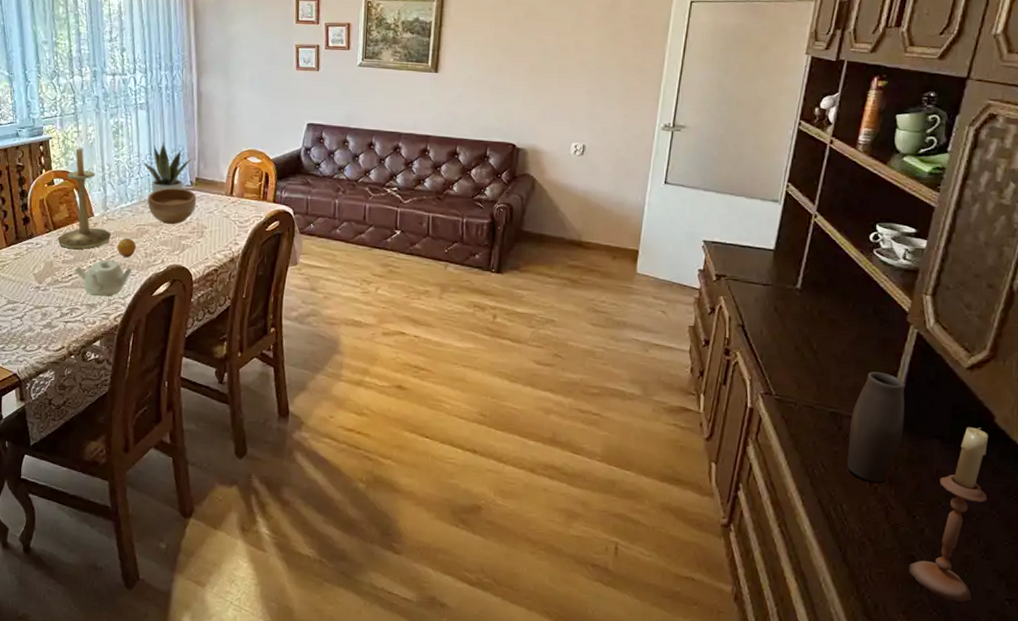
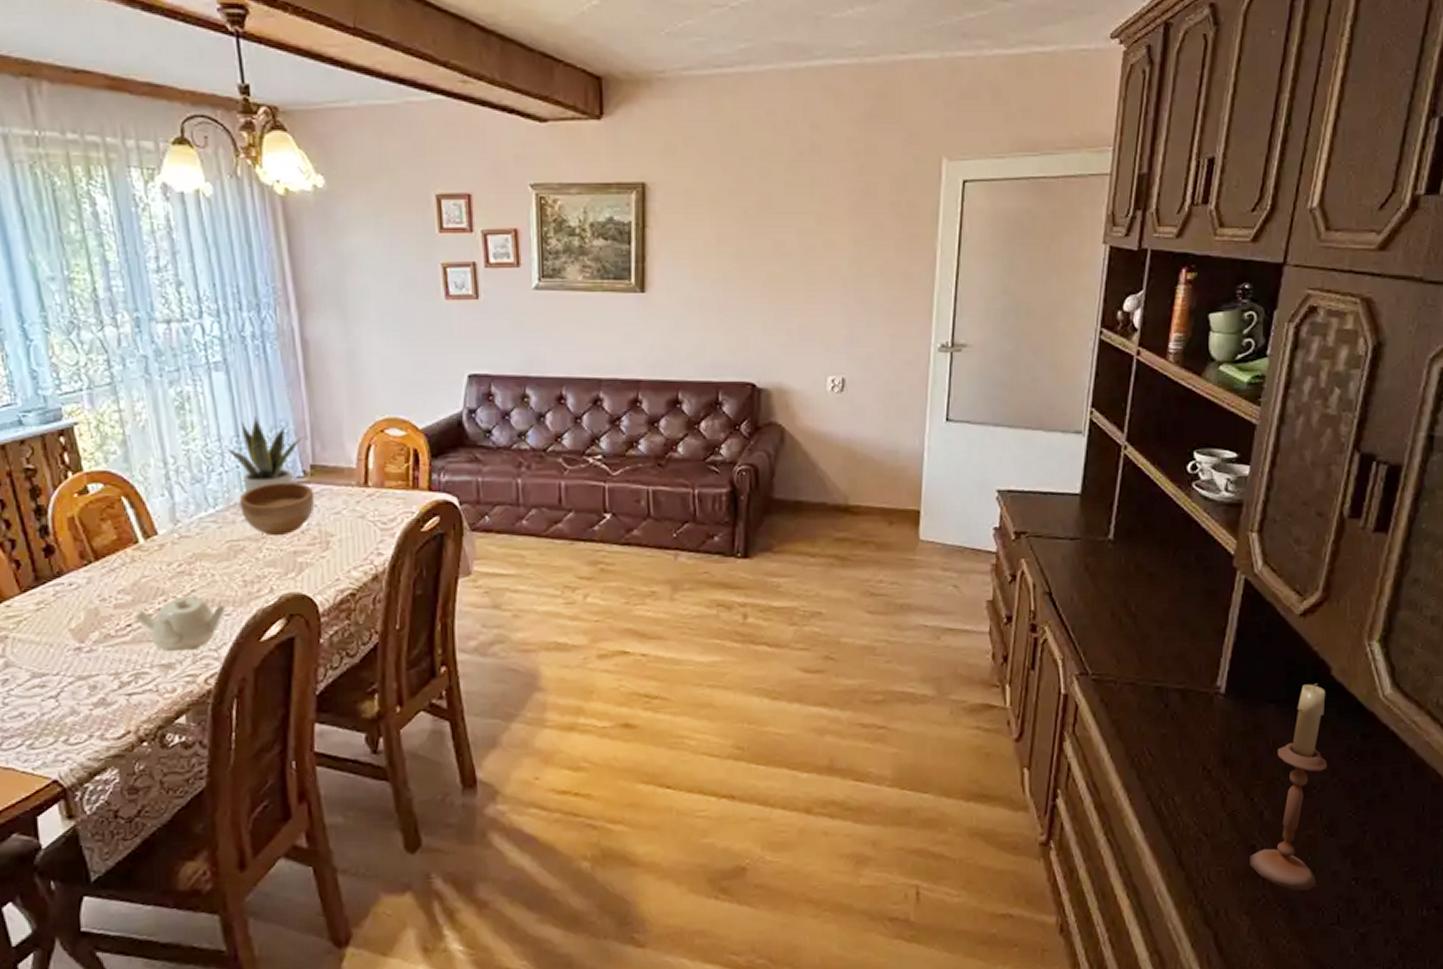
candlestick: present [58,136,112,249] -> none [103,418,189,587]
fruit: present [117,238,137,257] -> none [198,562,229,590]
vase: present [846,372,905,484] -> none [1176,631,1237,767]

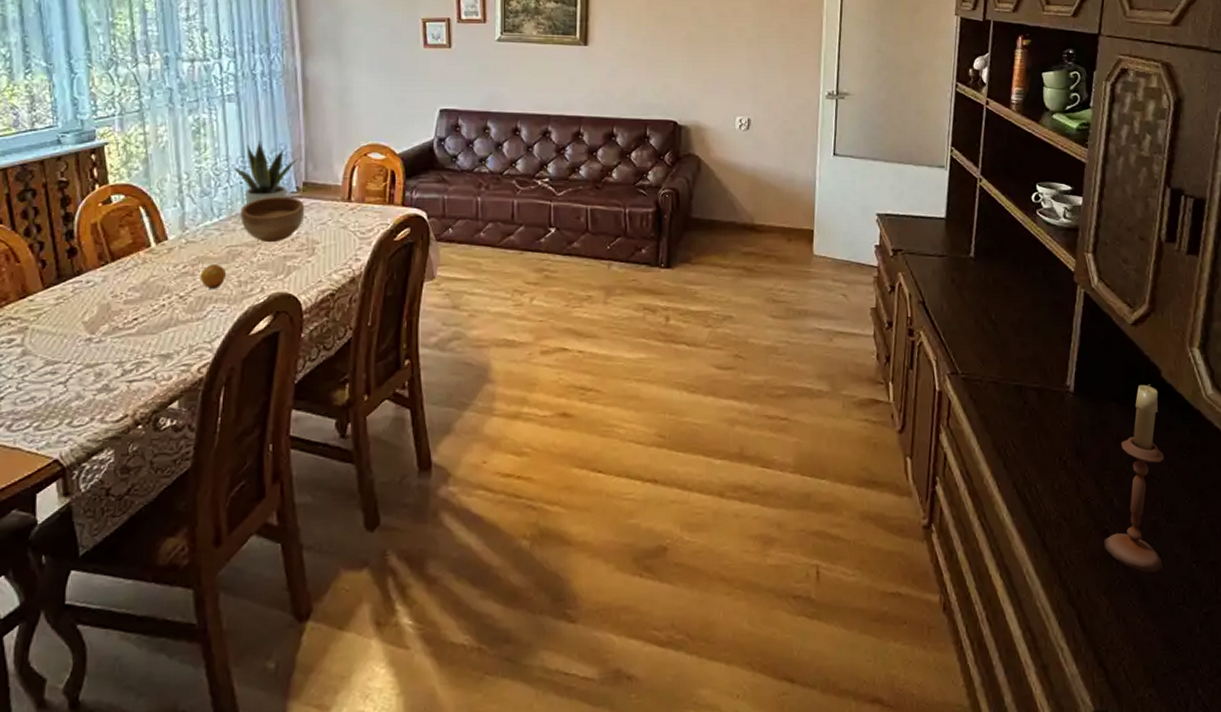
teapot: present [134,595,226,652] -> none [141,293,222,344]
fruit: none [198,562,229,590] -> present [200,264,227,289]

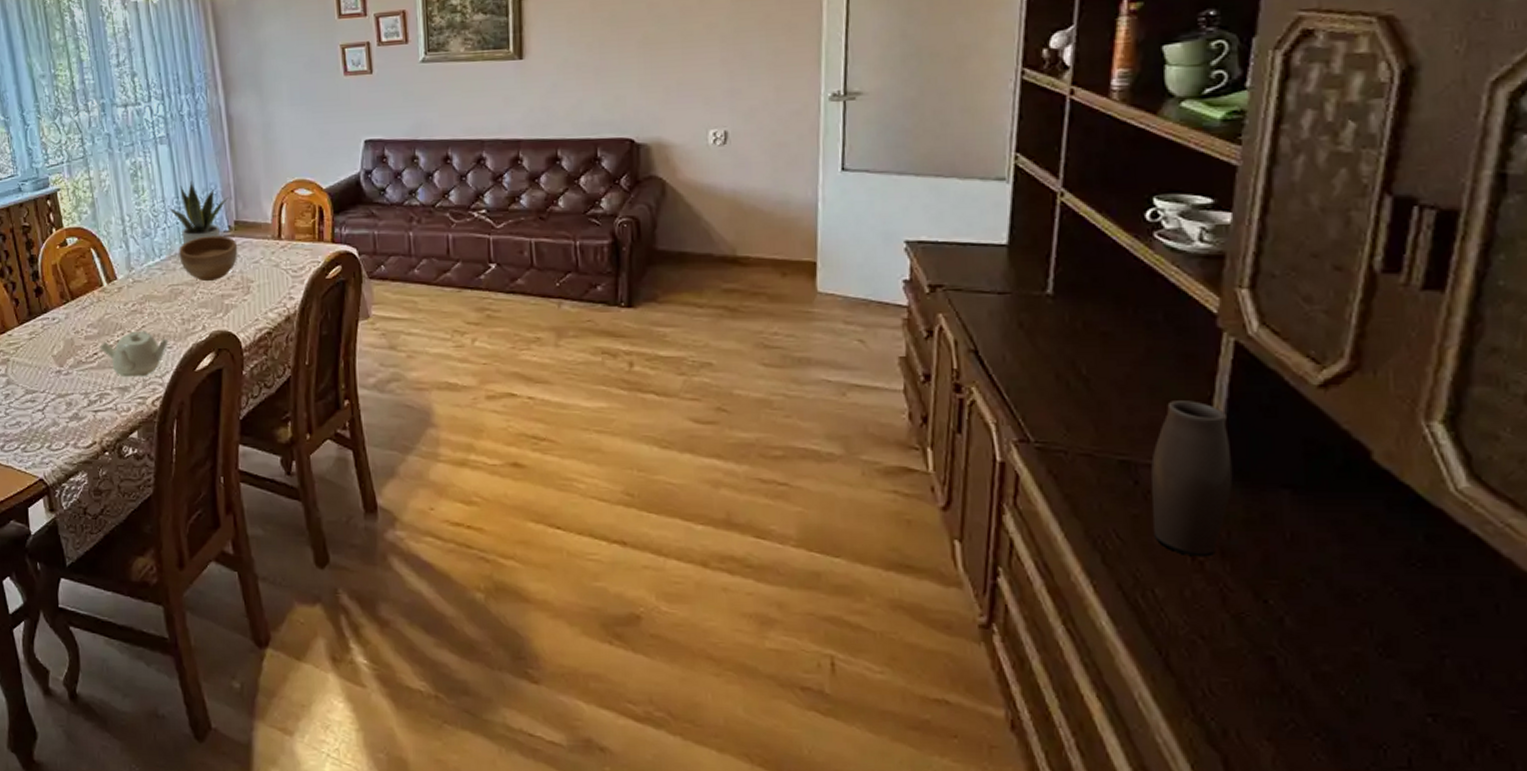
teapot: none [141,293,222,344] -> present [99,330,169,378]
fruit: present [200,264,227,289] -> none [147,303,171,326]
vase: none [1034,337,1084,458] -> present [1150,400,1233,557]
candlestick: present [1104,384,1165,573] -> none [1267,469,1377,722]

